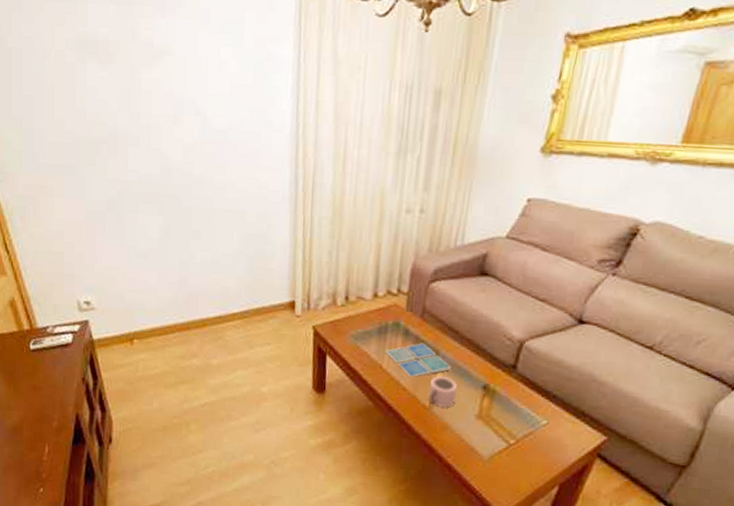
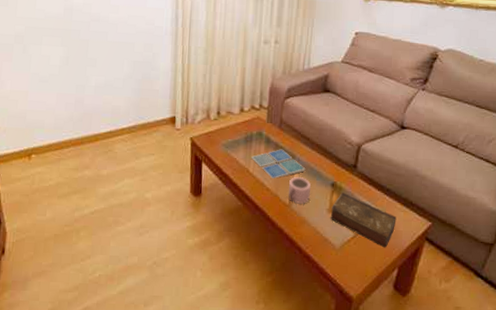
book: none [478,396,563,463] -> present [330,192,397,248]

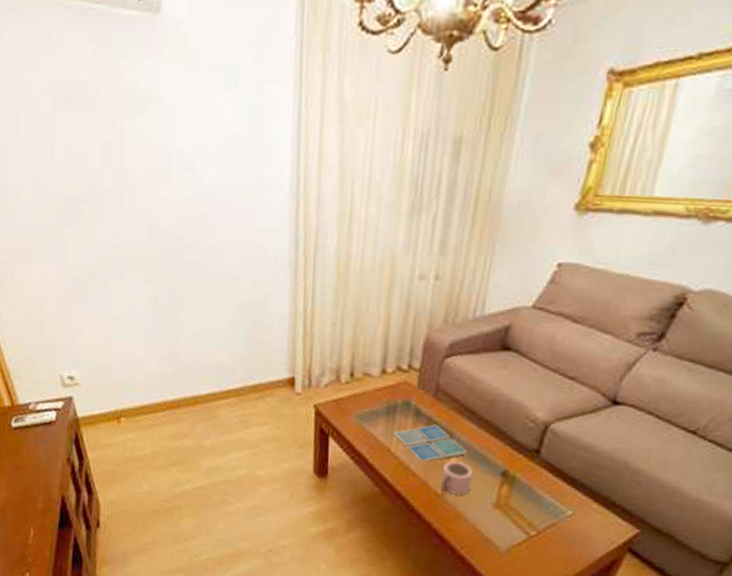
book: present [330,192,397,248] -> none [496,483,590,556]

